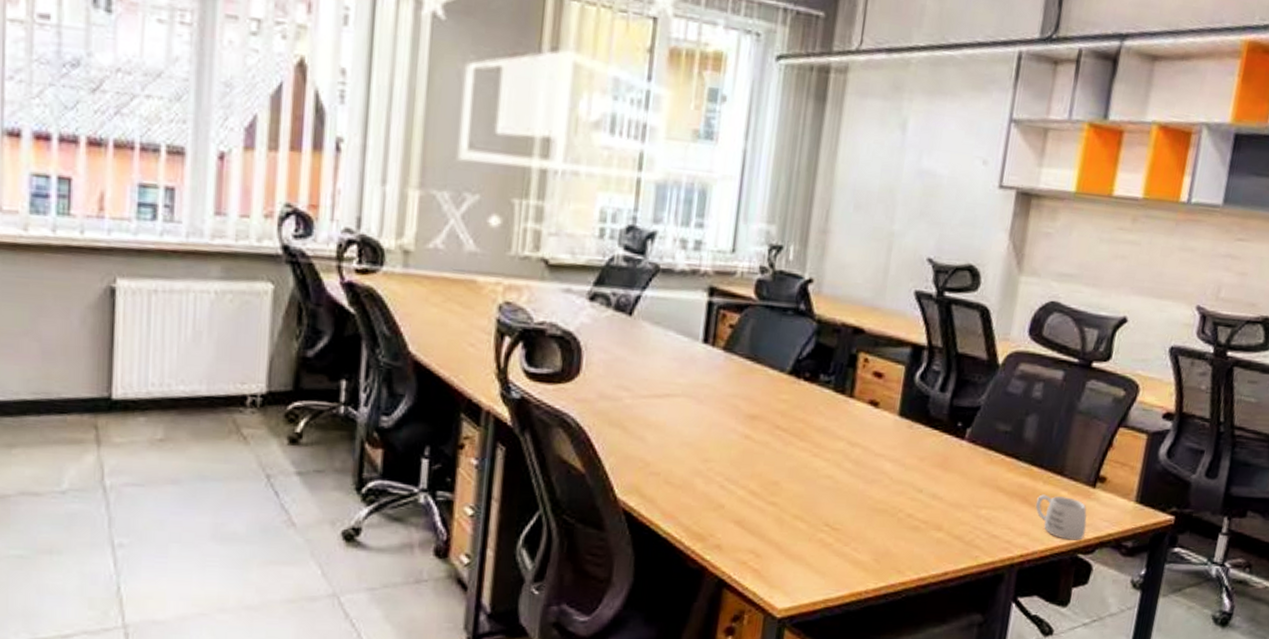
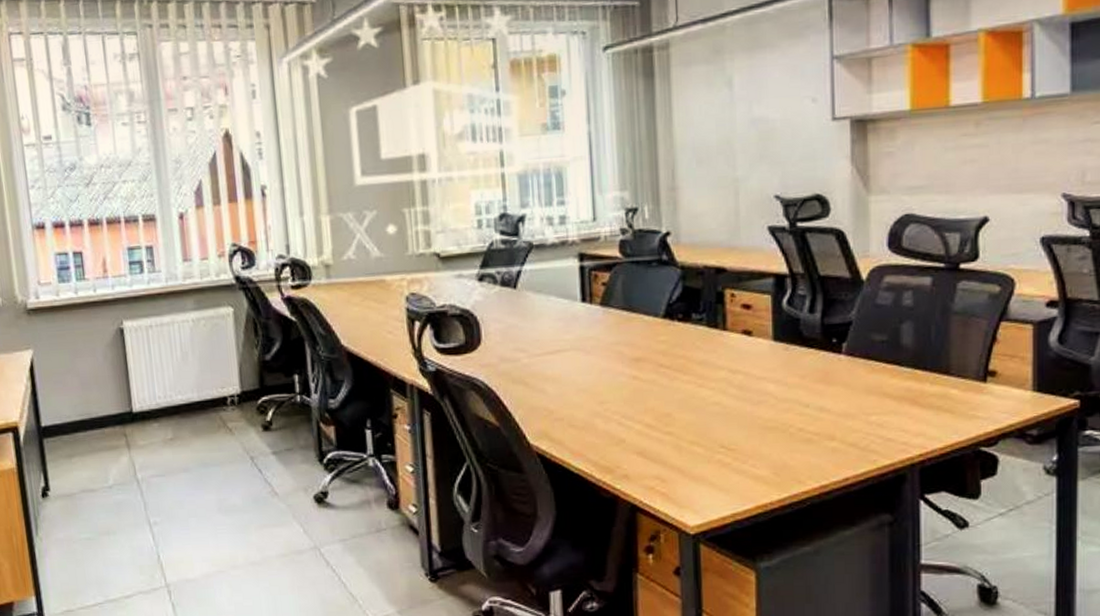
mug: present [1035,494,1087,541] -> none [926,394,985,435]

